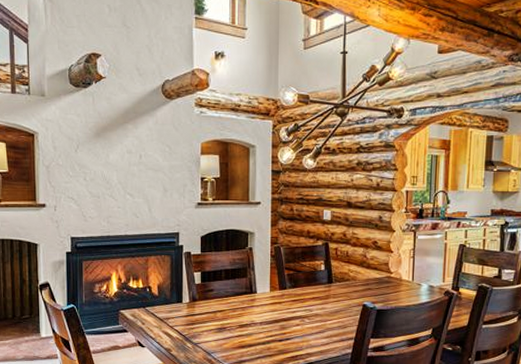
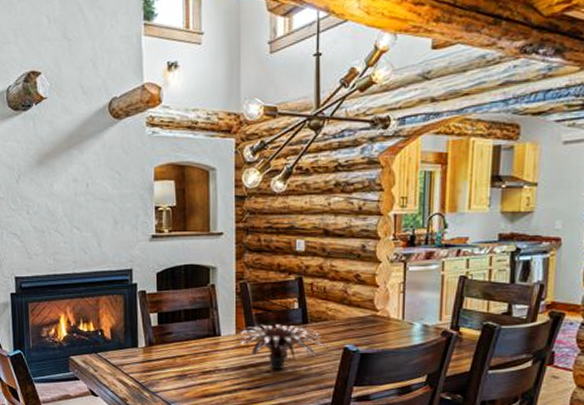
plant: none [263,283,352,324] -> present [228,324,331,370]

